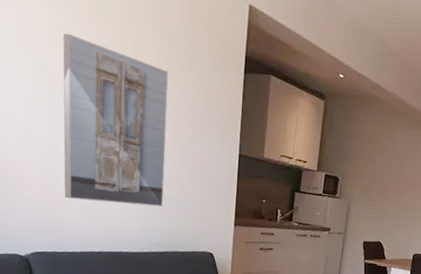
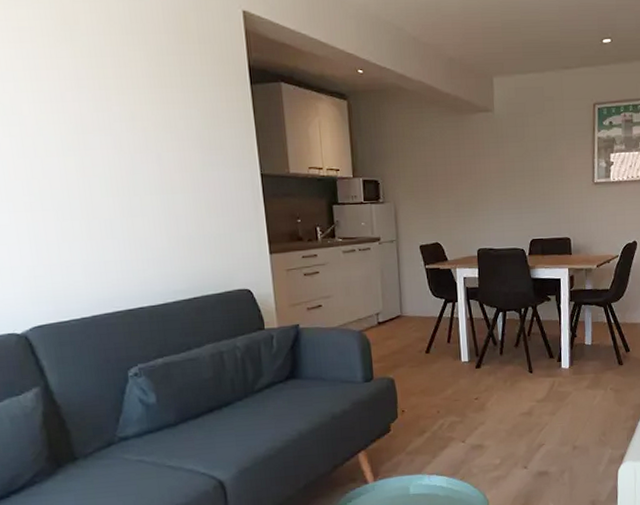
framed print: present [63,33,168,207] -> none [29,71,181,258]

